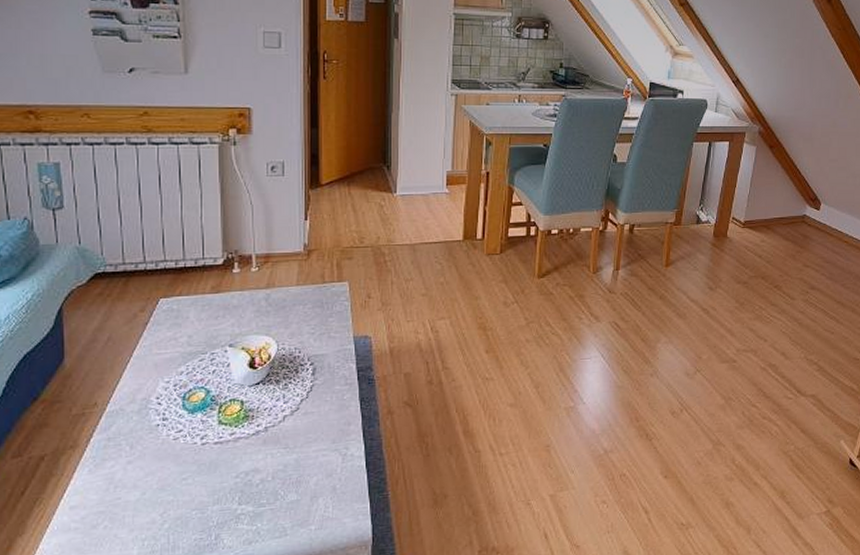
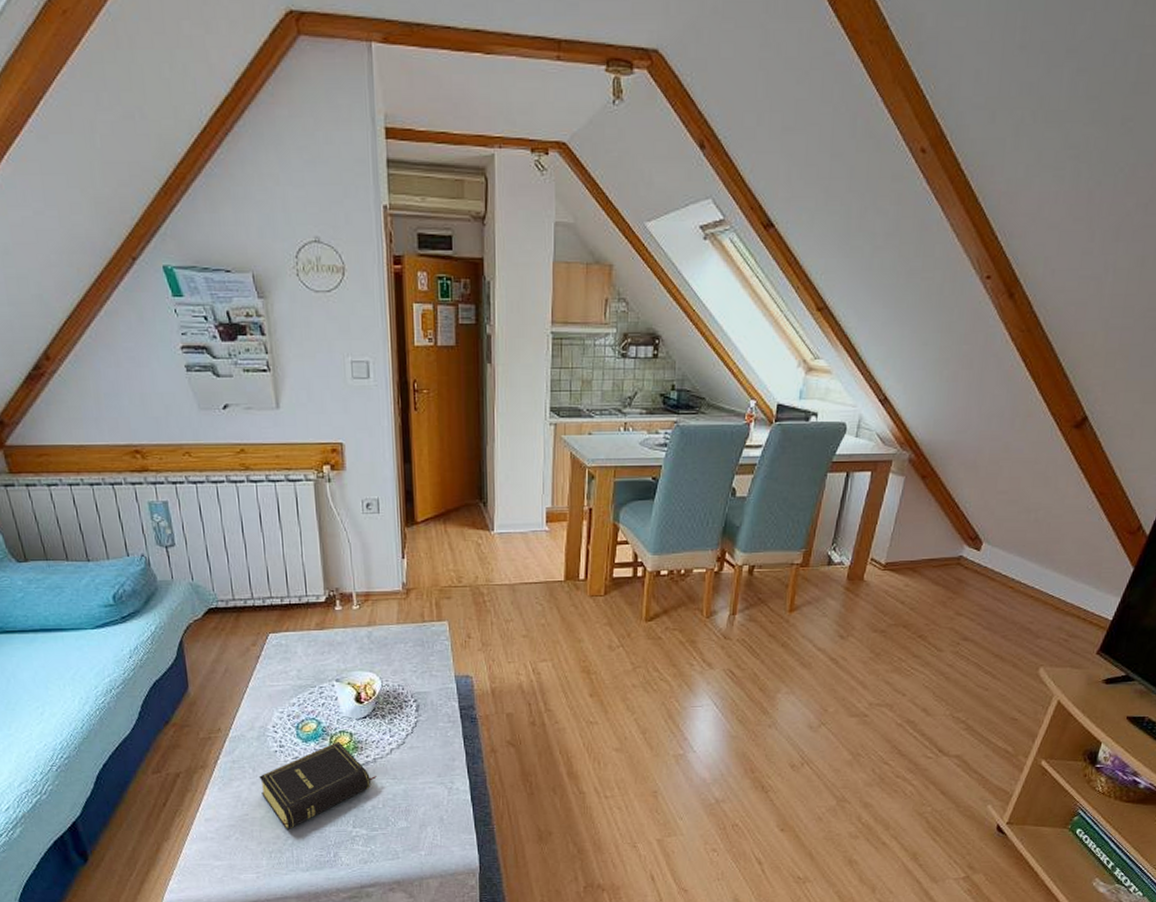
book: none [136,410,267,512] -> present [259,741,377,829]

